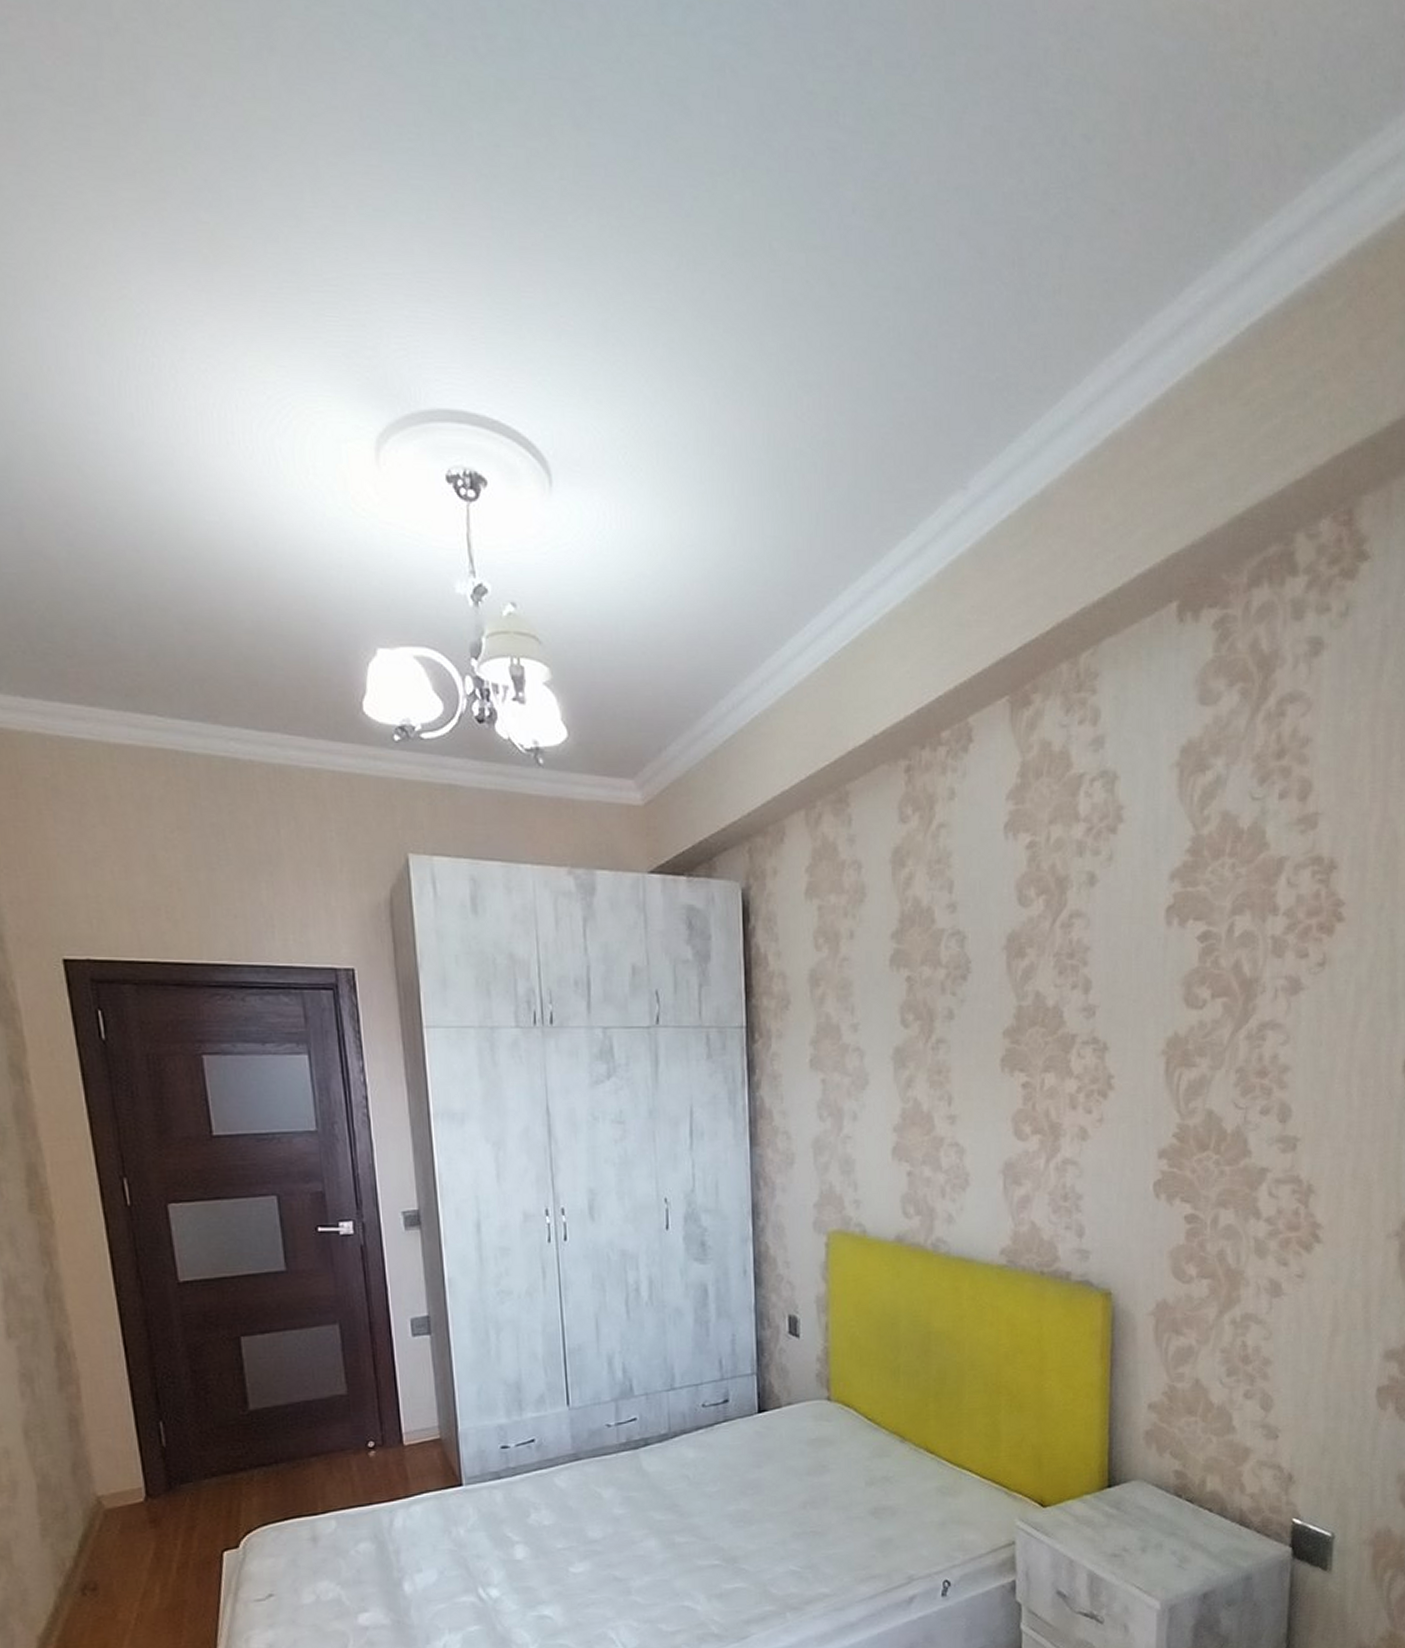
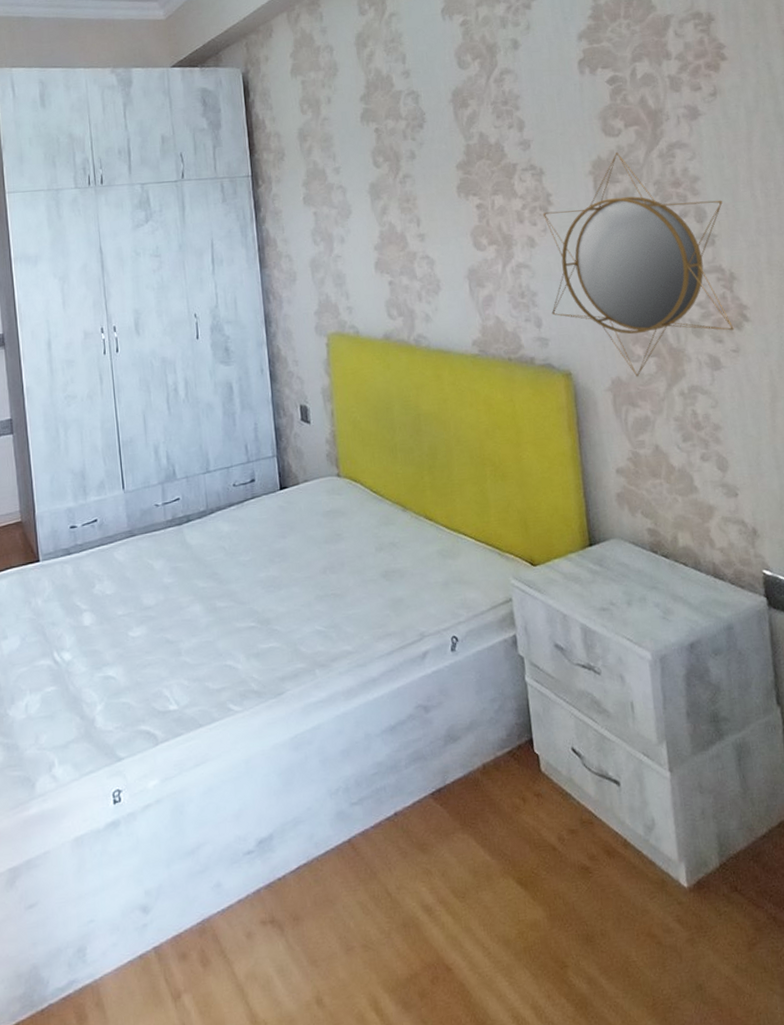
home mirror: none [1097,1028,1312,1300] -> present [542,151,734,377]

